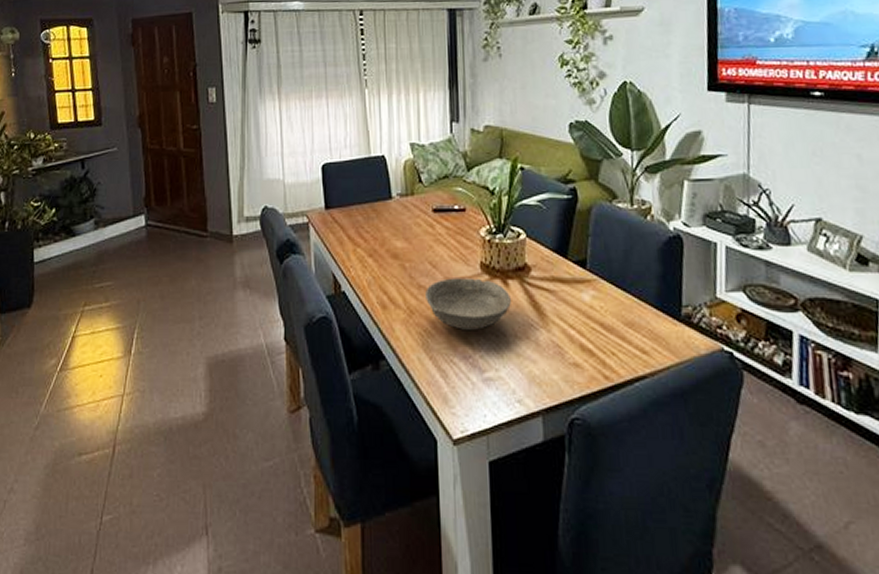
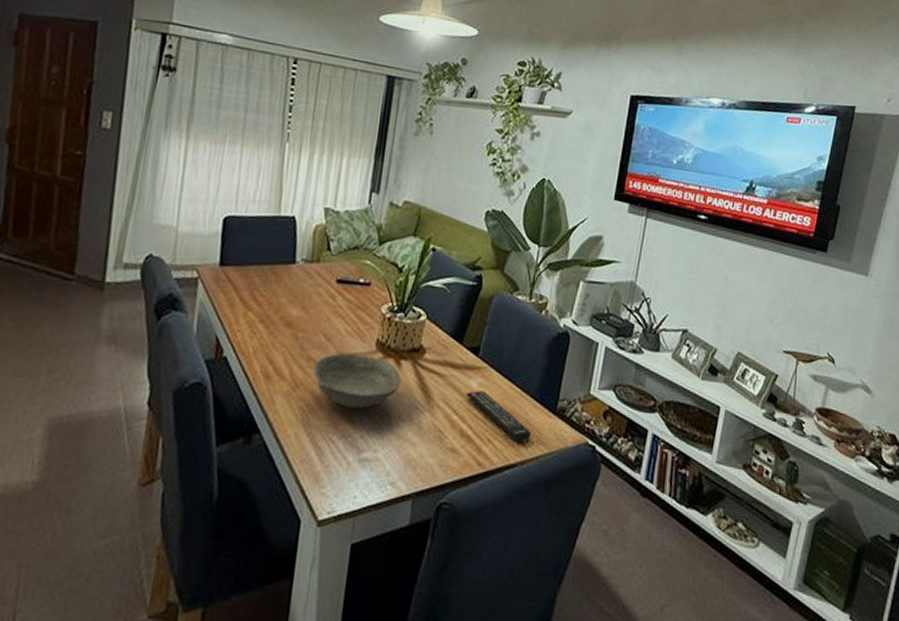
remote control: none [580,302,659,353] -> present [466,389,532,443]

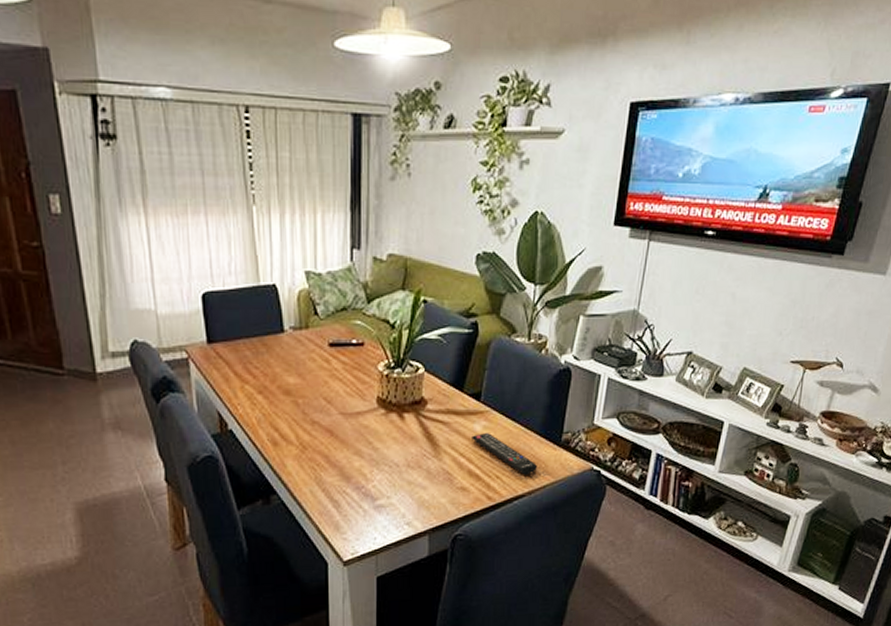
bowl: present [313,353,401,410] -> none [319,412,405,464]

